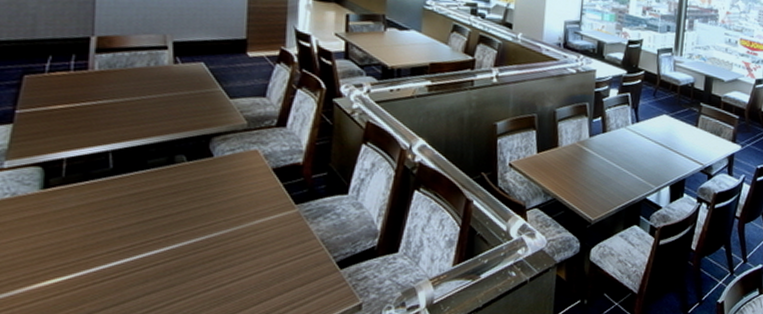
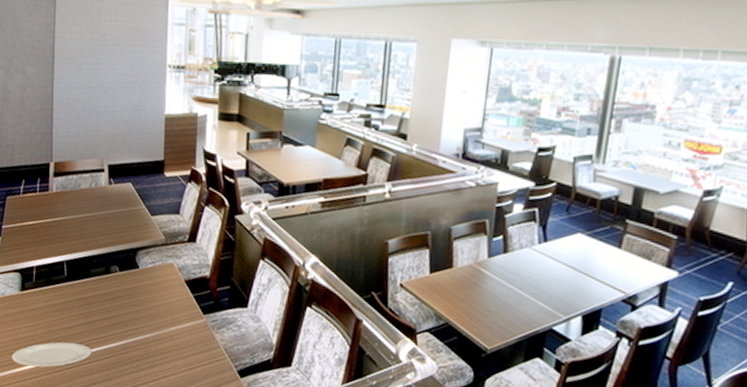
plate: none [25,246,147,281] -> present [11,342,92,368]

